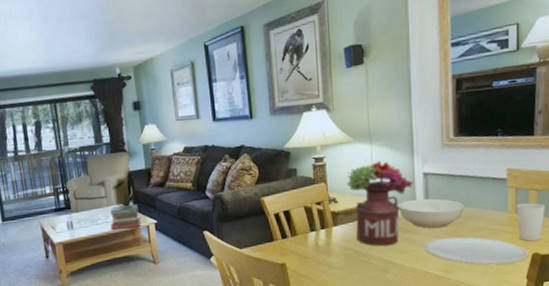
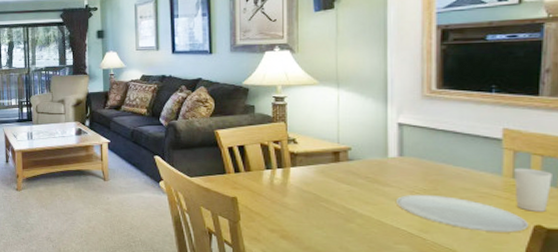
books: present [110,204,141,230] -> none [67,123,95,145]
flower arrangement: present [346,160,414,246] -> none [308,106,386,194]
bowl: present [397,198,465,229] -> none [365,149,447,183]

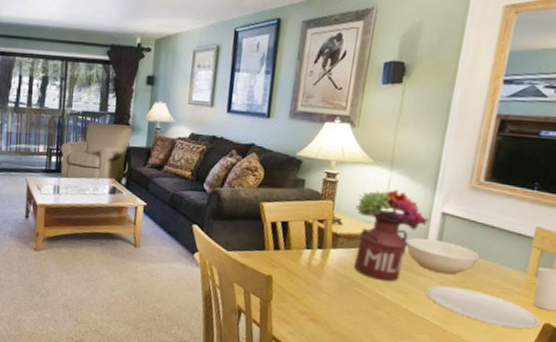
flower arrangement: none [308,106,386,194] -> present [354,189,429,281]
bowl: none [365,149,447,183] -> present [406,237,480,275]

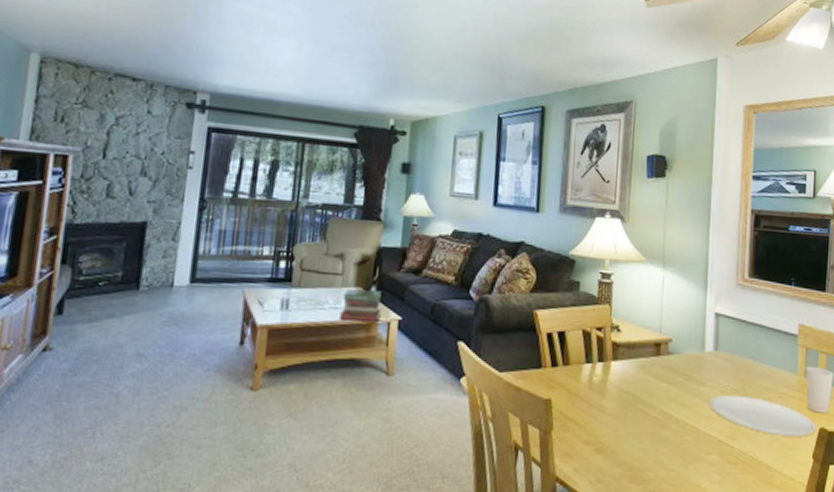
books: none [98,180,130,207] -> present [340,289,381,323]
flower arrangement: present [354,189,429,281] -> none [632,289,704,394]
bowl: present [406,237,480,275] -> none [685,342,755,382]

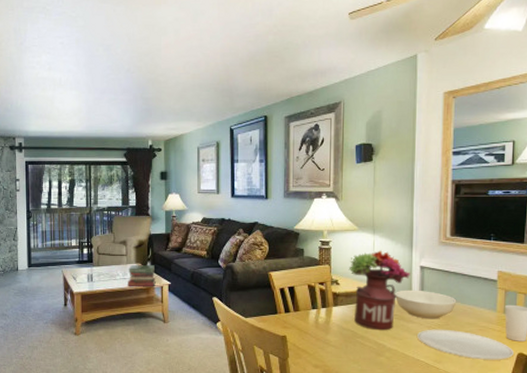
flower arrangement: none [632,289,704,394] -> present [348,250,411,330]
bowl: none [685,342,755,382] -> present [394,290,457,319]

